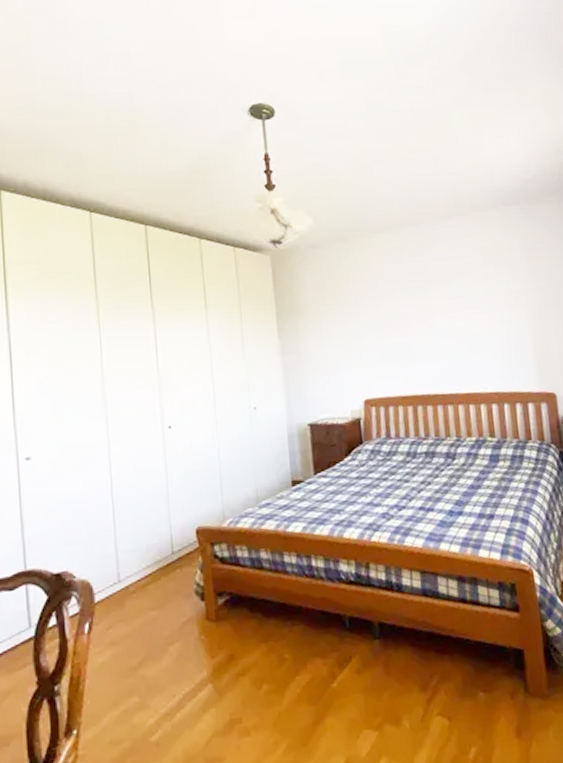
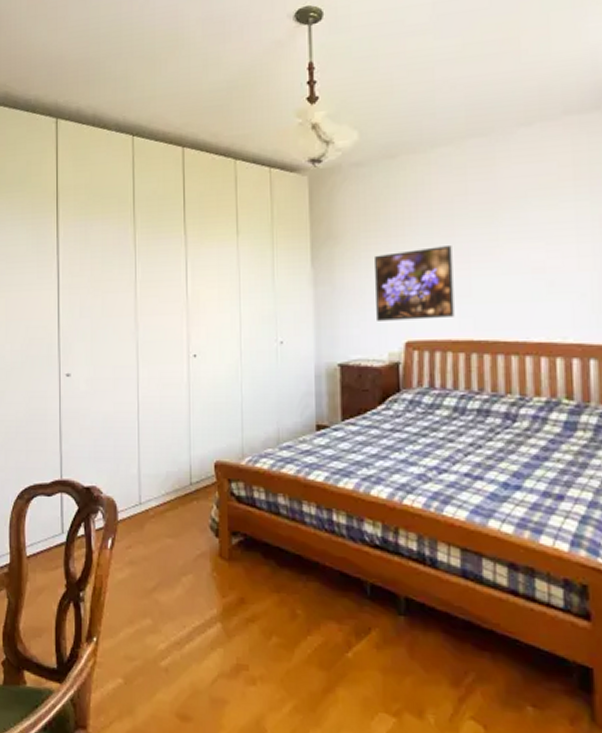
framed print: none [334,316,402,383] -> present [375,246,455,321]

